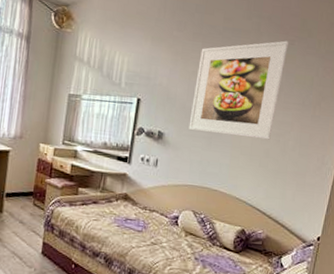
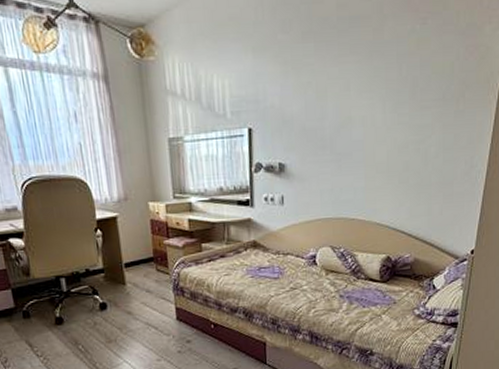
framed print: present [188,40,289,140] -> none [312,20,421,155]

